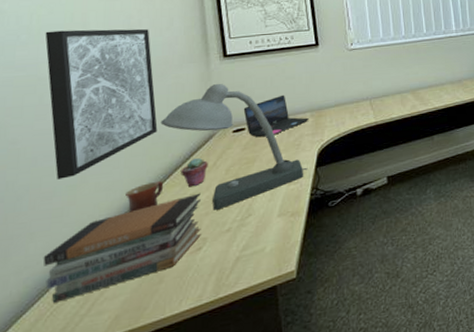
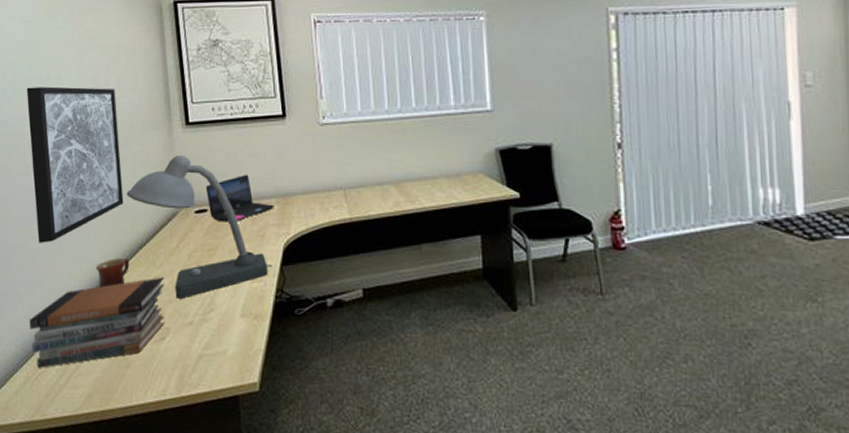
potted succulent: present [181,158,208,188] -> none [145,238,171,269]

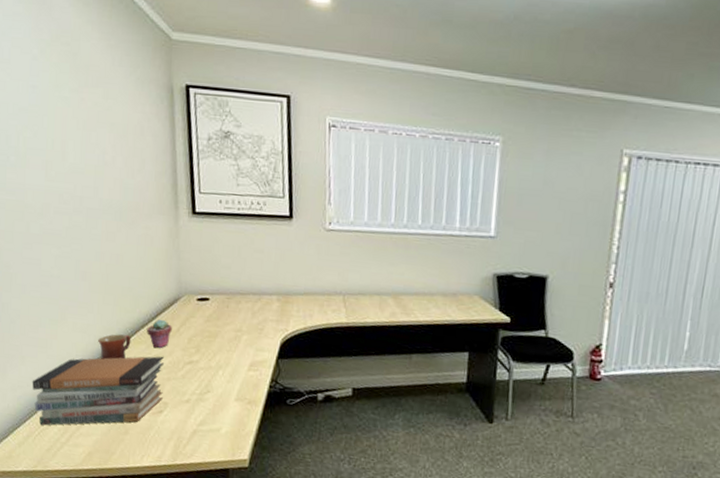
wall art: present [26,86,124,243] -> none [30,156,127,312]
desk lamp: present [126,154,273,299] -> none [130,242,269,378]
potted succulent: none [145,238,171,269] -> present [147,320,172,348]
laptop: present [205,174,274,222] -> none [208,269,275,313]

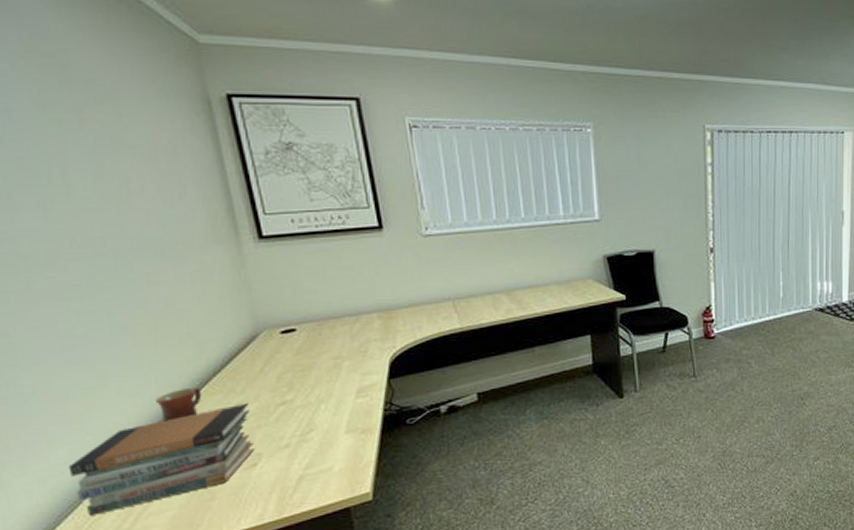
potted succulent: present [147,320,172,348] -> none [220,363,254,396]

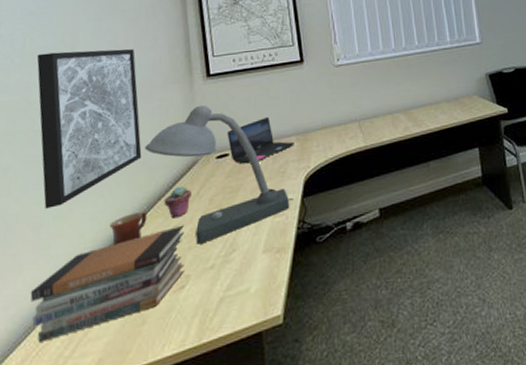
wall art: none [17,194,185,381] -> present [37,49,142,209]
desk lamp: none [187,272,379,423] -> present [145,105,294,244]
potted succulent: none [220,363,254,396] -> present [164,187,191,219]
laptop: none [291,289,376,341] -> present [227,116,294,164]

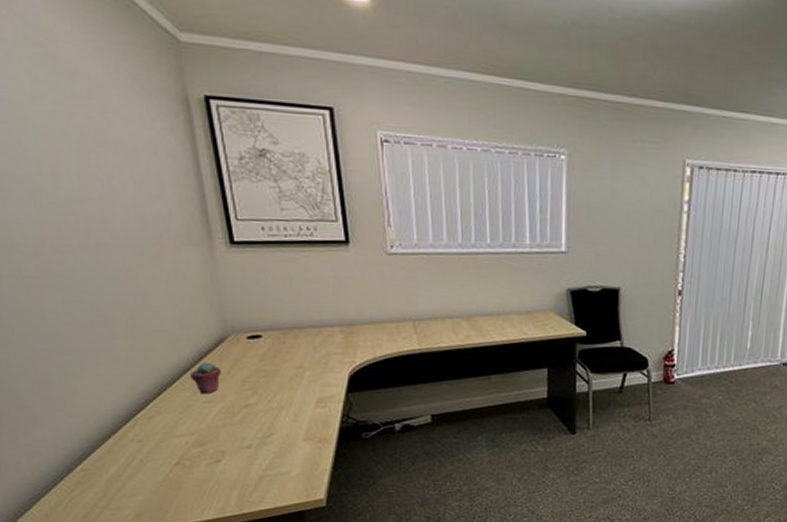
book stack: present [30,225,185,343] -> none [52,402,219,491]
wall art: present [37,49,142,209] -> none [9,183,159,365]
mug: present [110,212,147,245] -> none [131,383,173,412]
desk lamp: present [145,105,294,244] -> none [161,276,337,423]
laptop: present [227,116,294,164] -> none [258,300,338,349]

